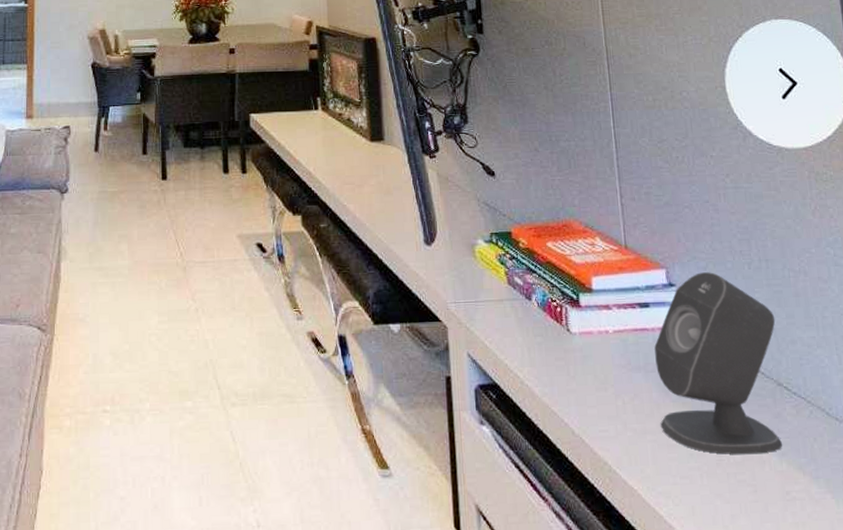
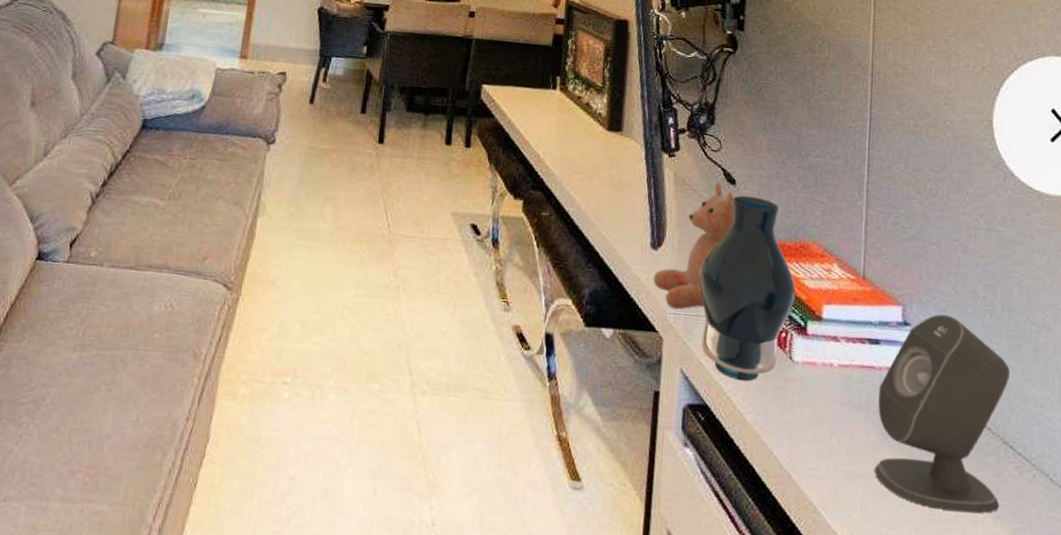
stuffed animal: none [430,175,497,298] -> present [653,181,734,310]
vase: none [472,185,565,357] -> present [698,195,796,382]

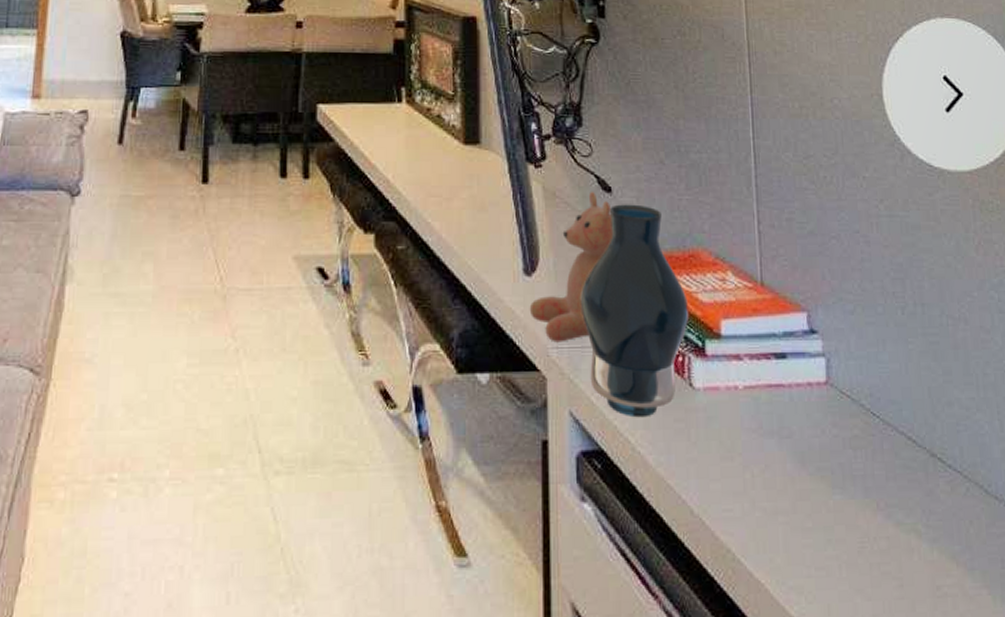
speaker: present [874,314,1011,513] -> none [791,317,934,541]

